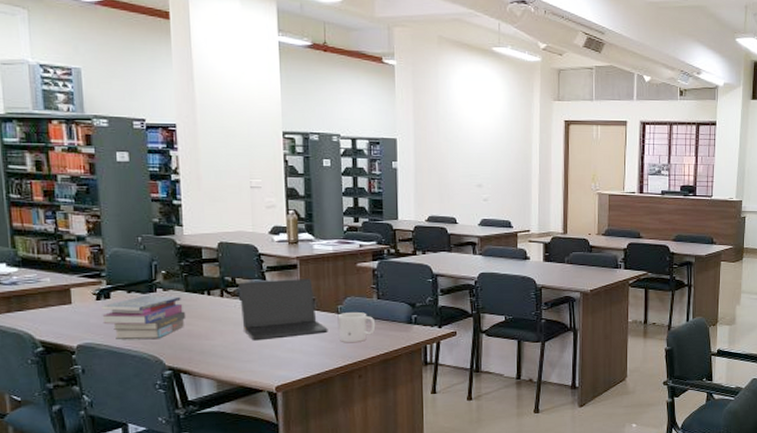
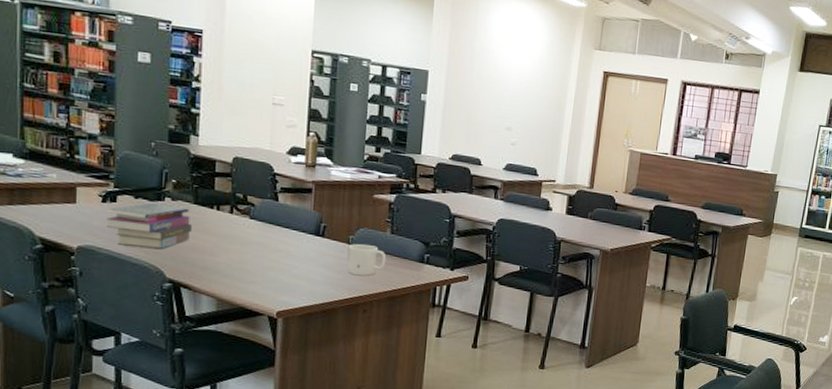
laptop: present [239,279,328,341] -> none [249,200,337,263]

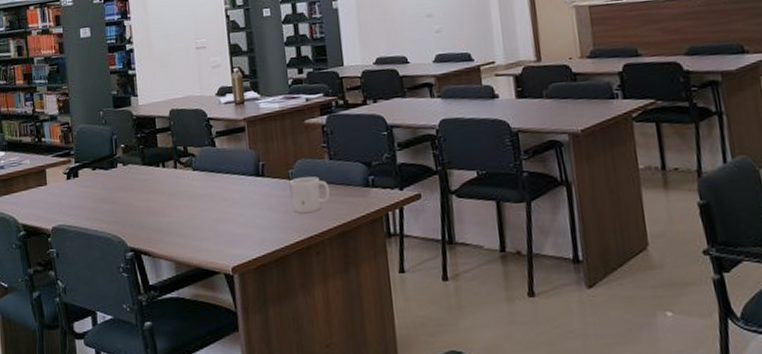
books: present [106,203,193,249] -> none [71,170,144,220]

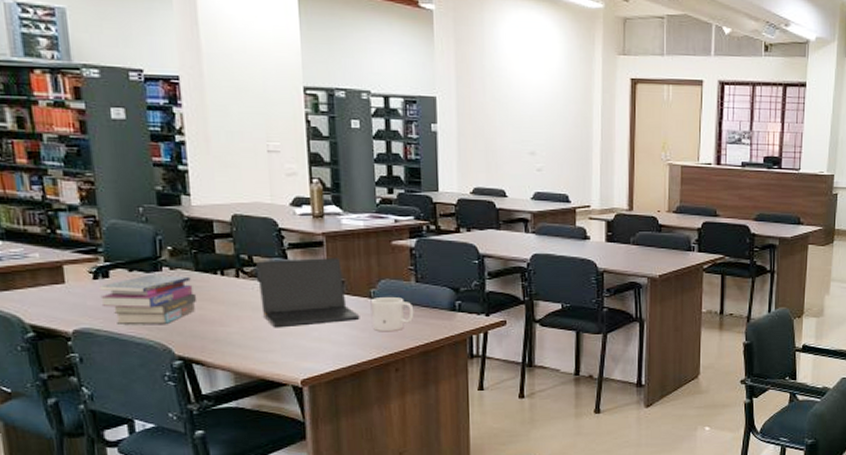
books: none [71,170,144,220] -> present [99,275,197,324]
laptop: none [190,142,281,216] -> present [256,258,360,328]

